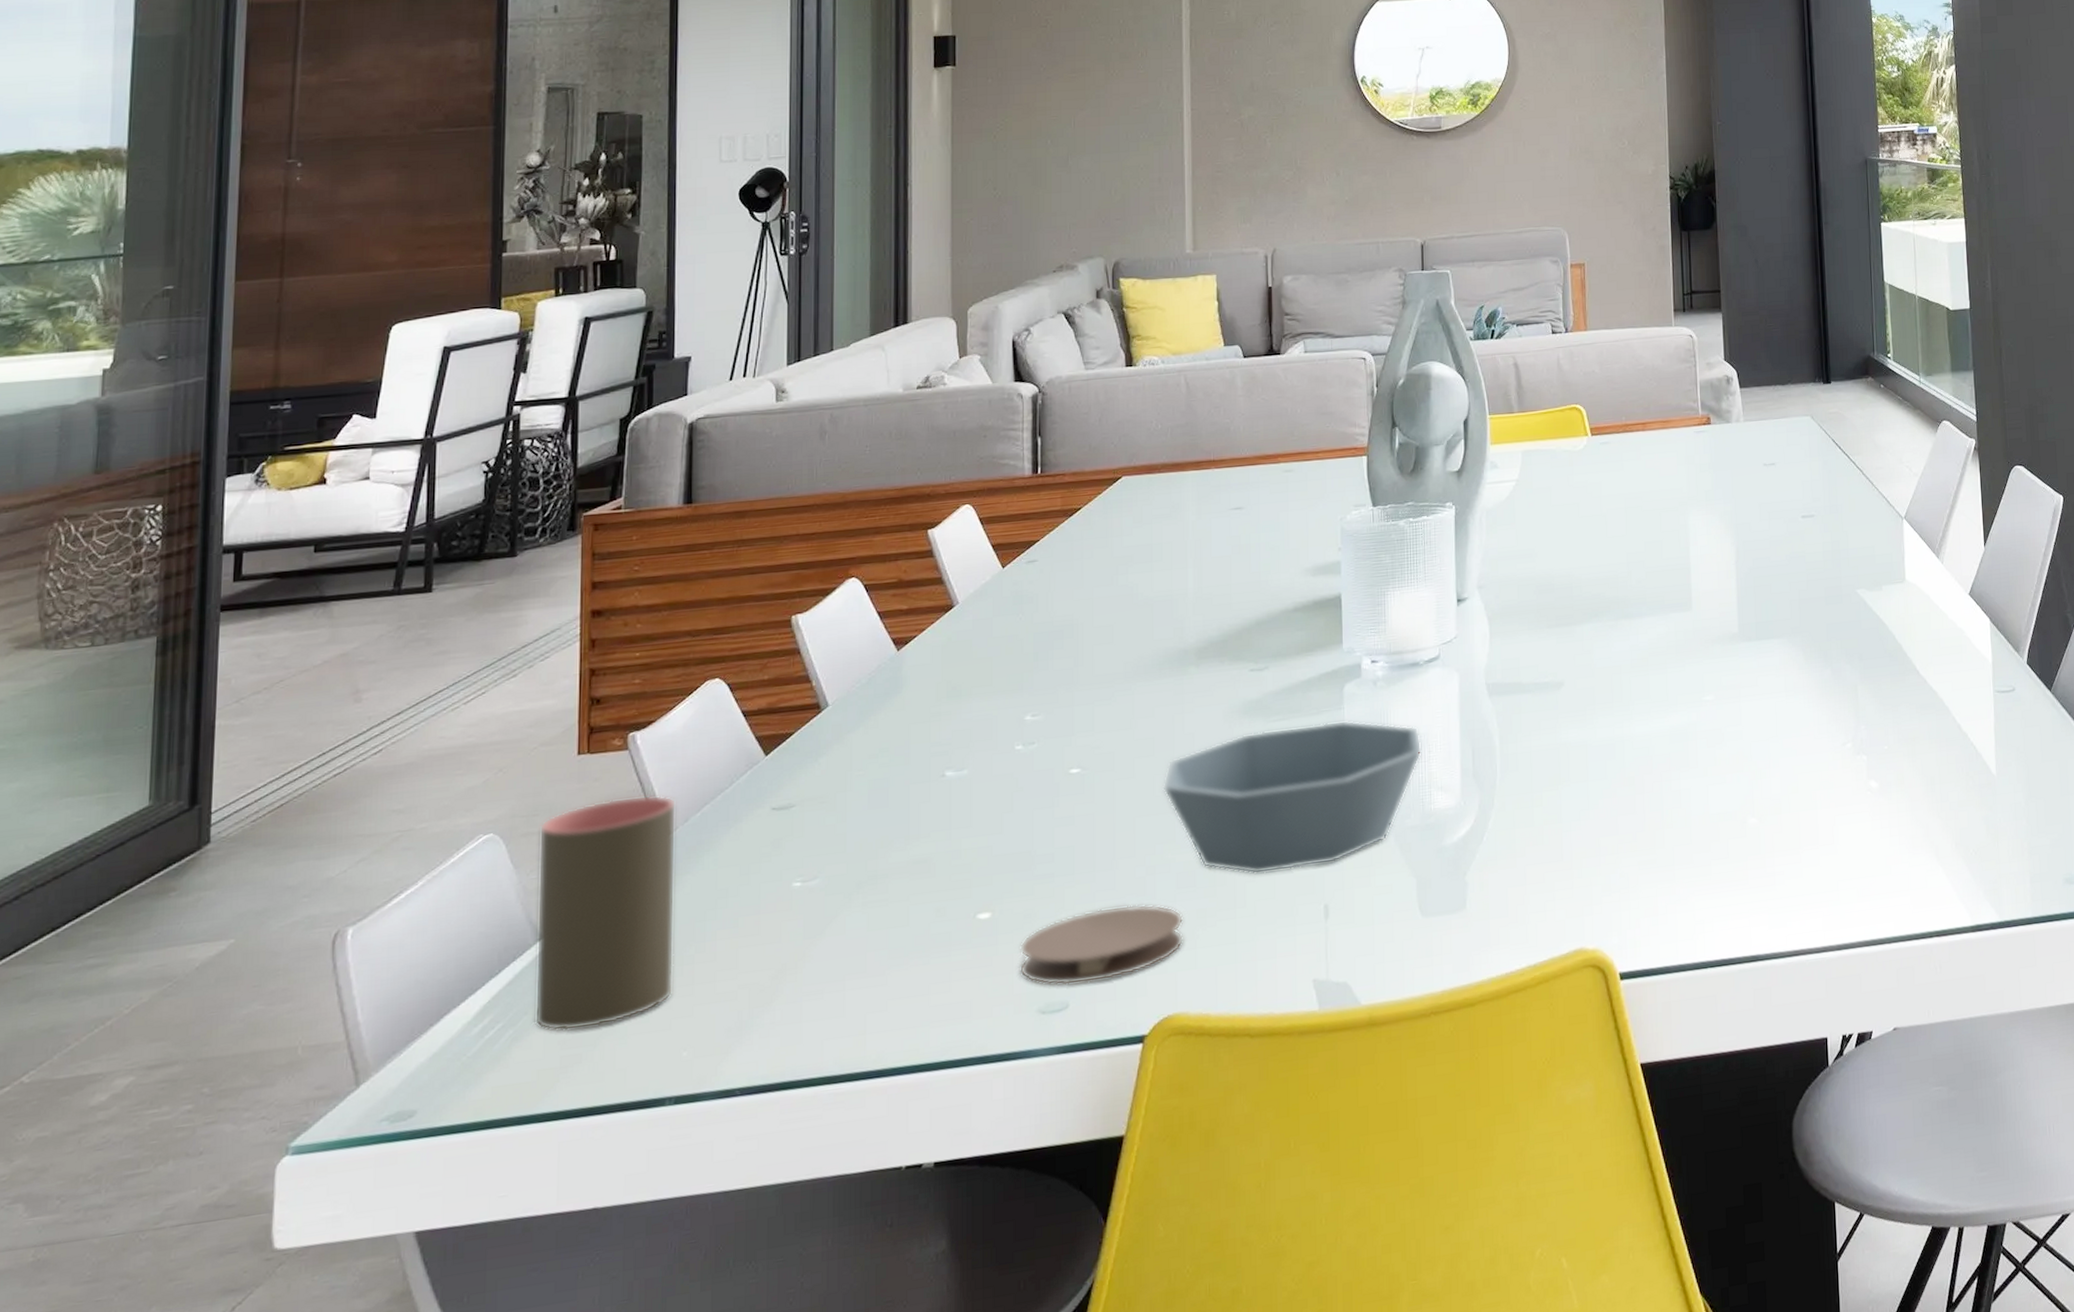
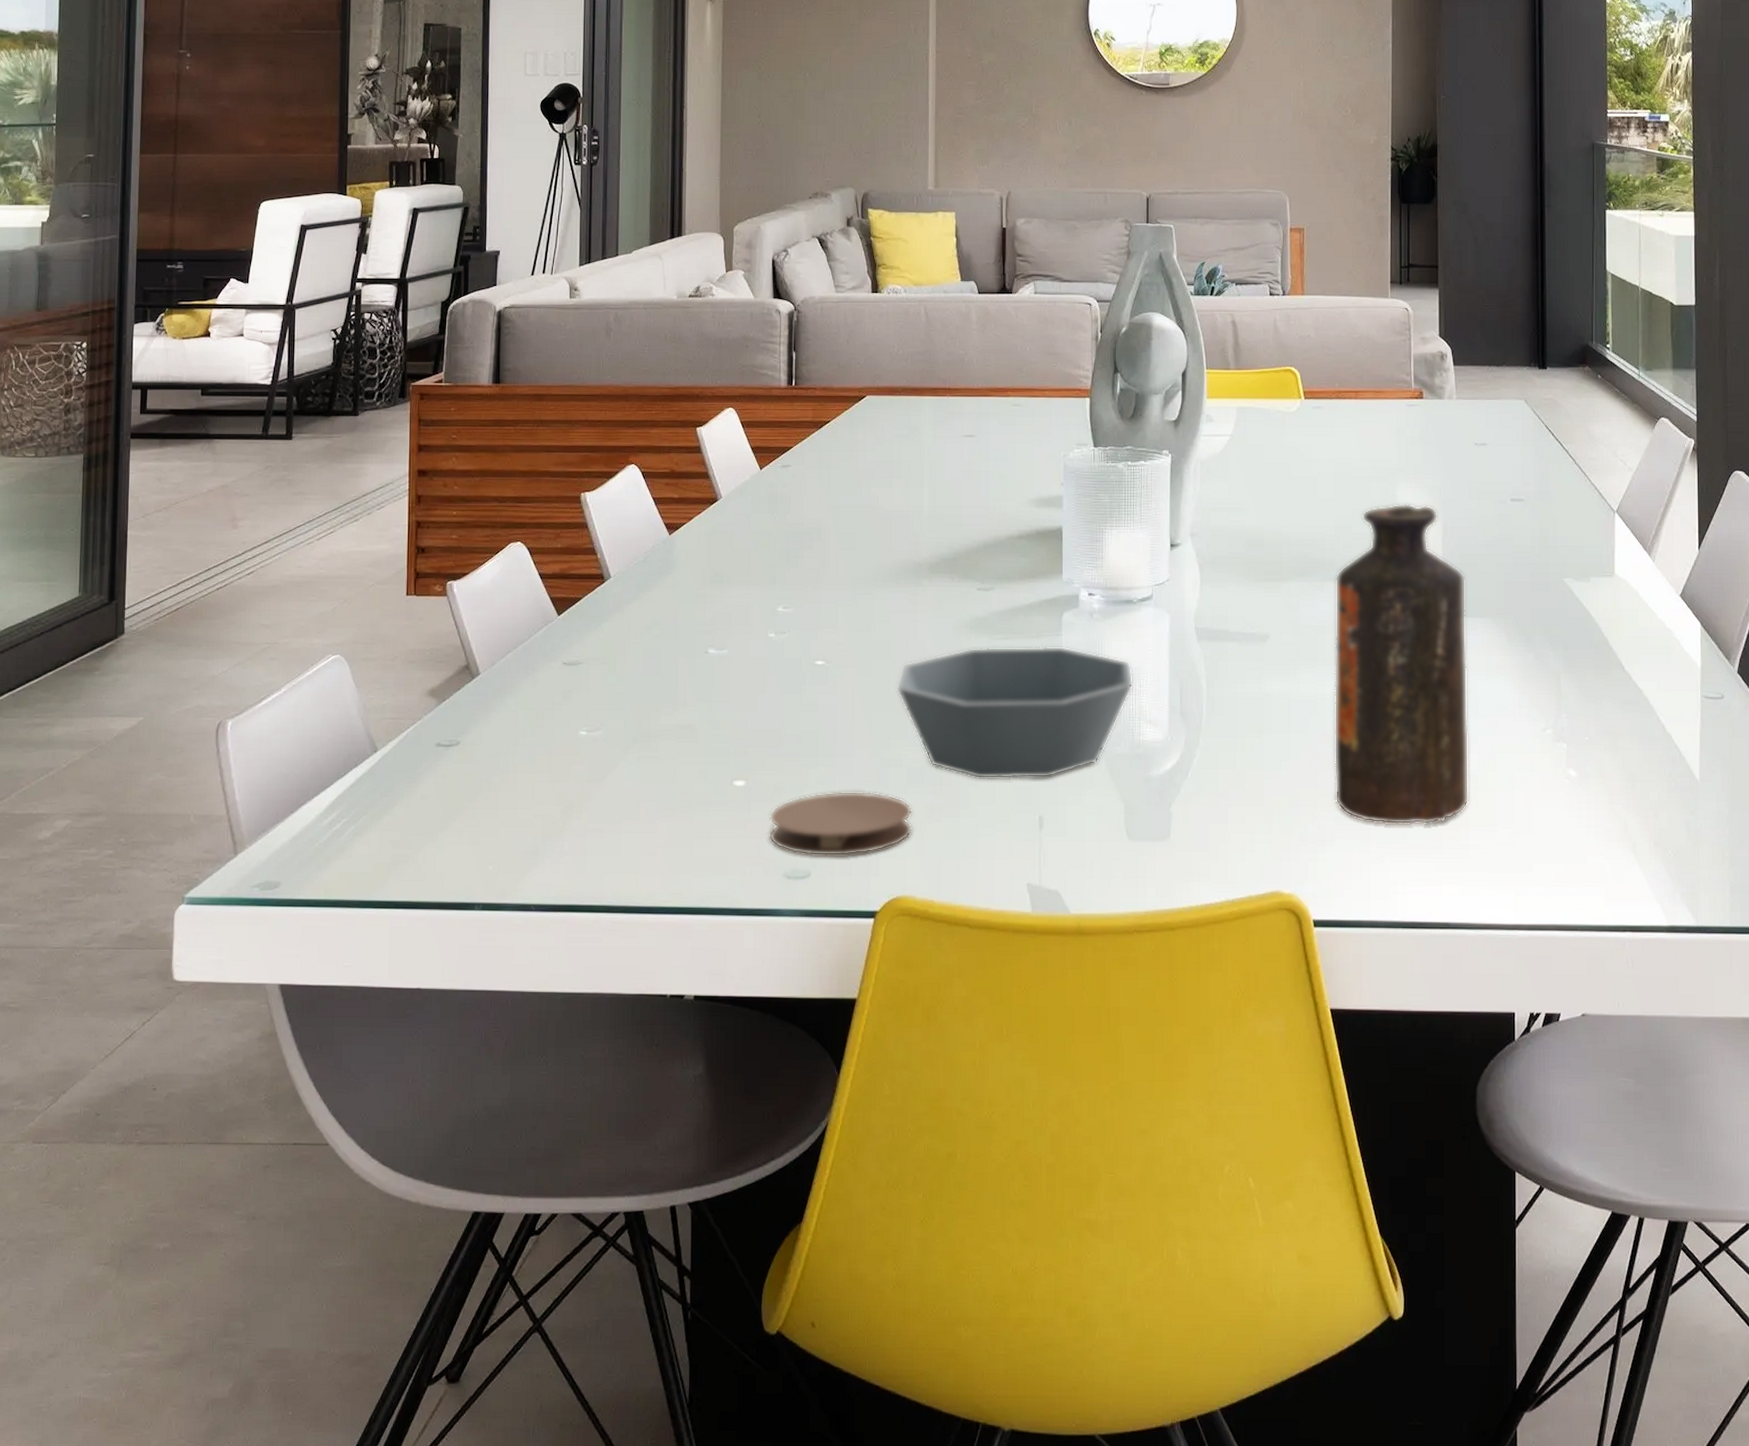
cup: present [534,794,677,1031] -> none [371,637,486,834]
bottle: none [1629,531,1773,863] -> present [1334,504,1469,825]

